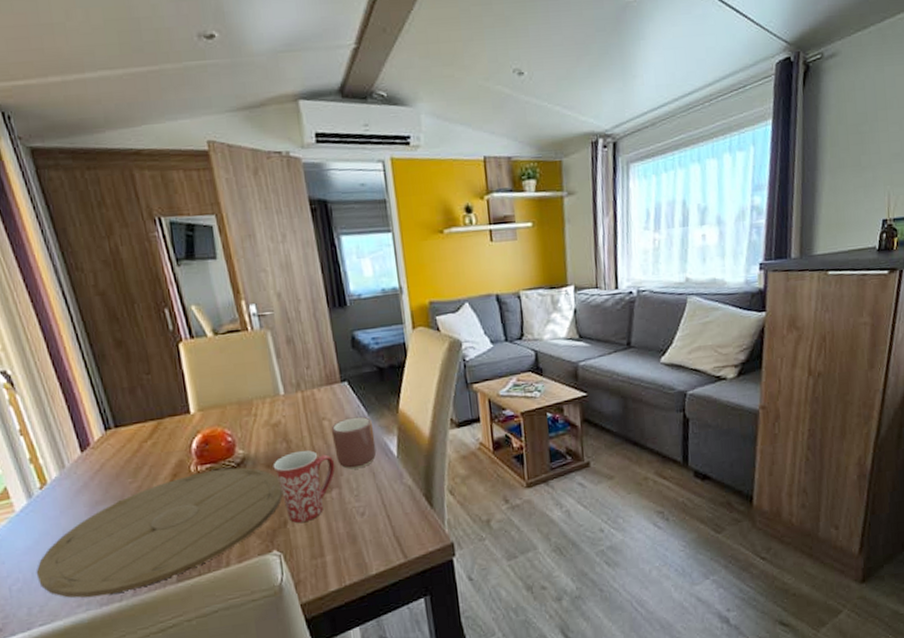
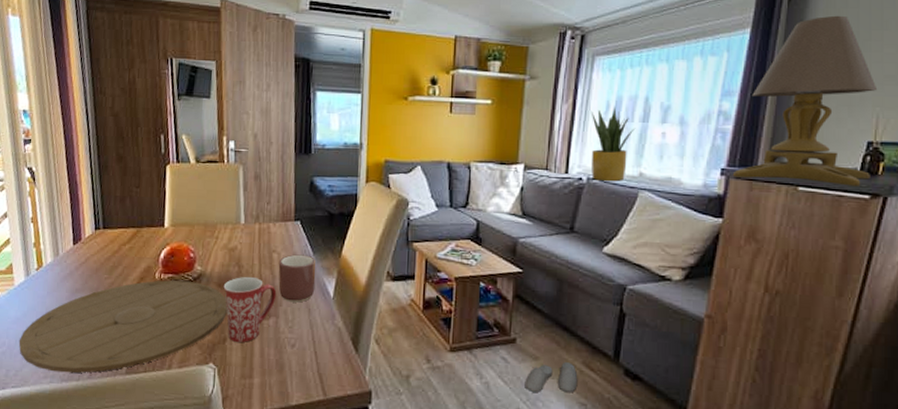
slippers: none [603,475,653,511] -> present [524,362,578,393]
planter: none [633,213,676,292] -> present [592,106,635,181]
lamp: none [770,98,887,270] -> present [732,15,878,186]

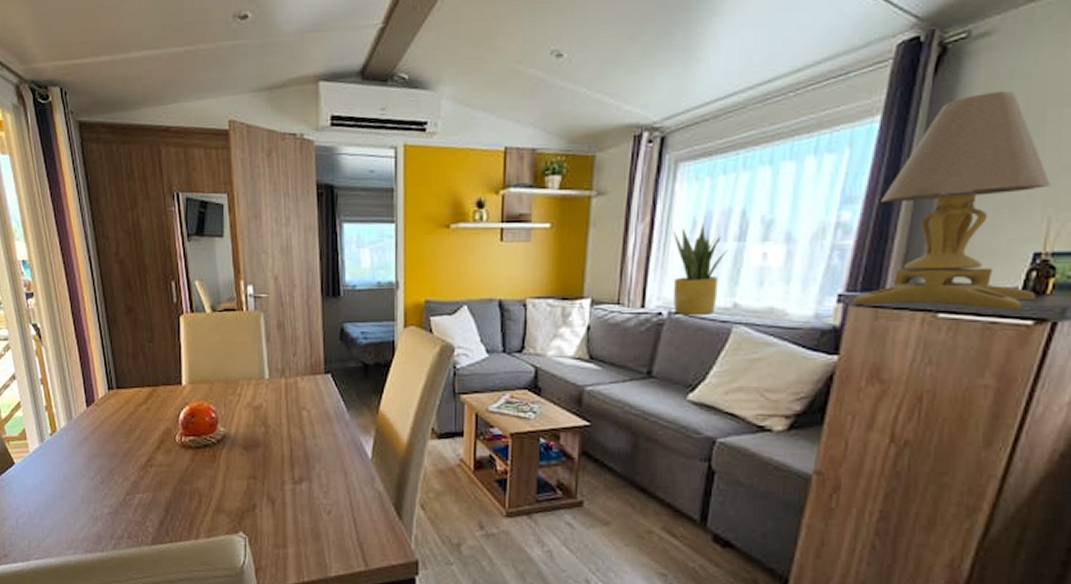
placemat: present [19,280,228,374] -> none [38,443,256,544]
mug: present [223,276,277,342] -> none [249,437,308,509]
mug: present [278,254,317,303] -> none [309,411,351,465]
slippers: present [524,362,578,393] -> none [594,527,657,563]

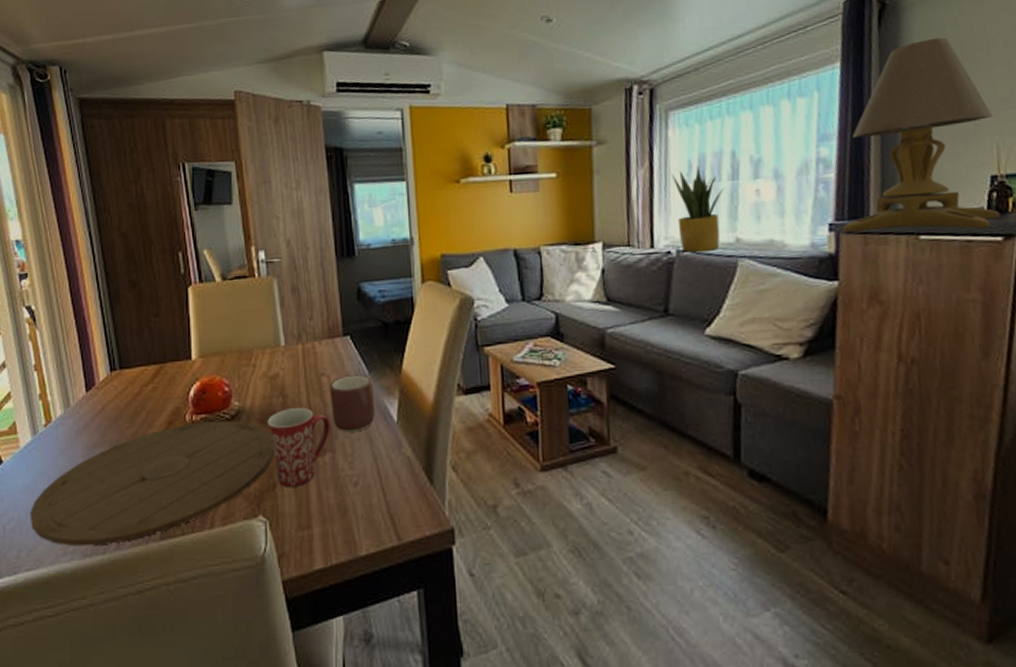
placemat: none [38,443,256,544] -> present [30,420,275,547]
mug: none [249,437,308,509] -> present [267,407,331,487]
mug: none [309,411,351,465] -> present [329,374,375,433]

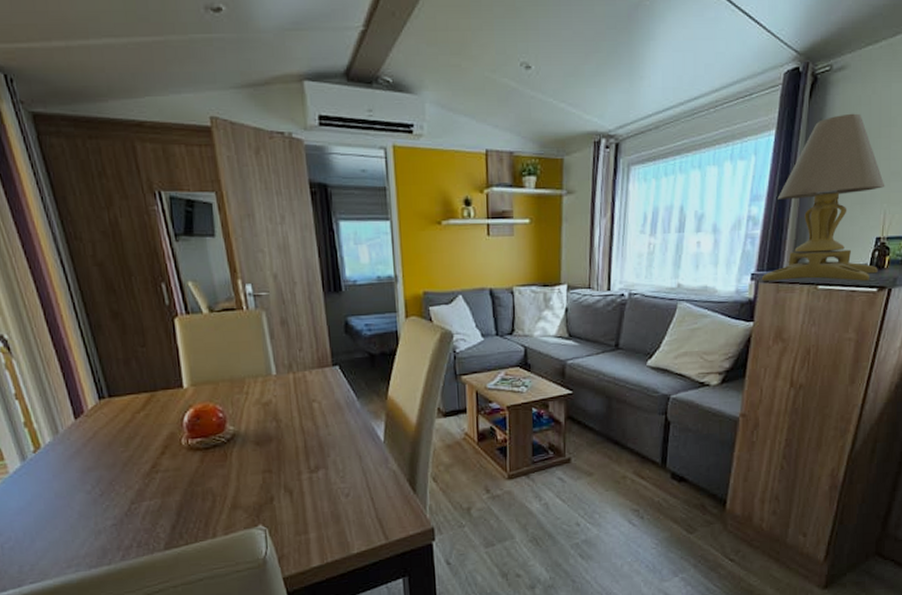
placemat: present [30,420,275,547] -> none [28,443,271,560]
mug: present [267,407,331,487] -> none [262,430,323,500]
mug: present [329,374,375,433] -> none [320,400,364,452]
planter: present [673,165,724,252] -> none [630,217,671,295]

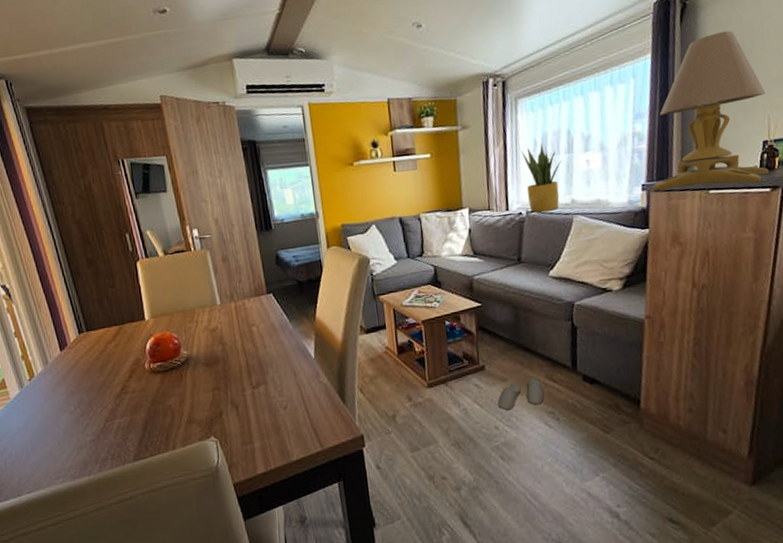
slippers: none [581,474,630,506] -> present [498,378,544,410]
planter: none [630,217,671,295] -> present [522,142,562,213]

